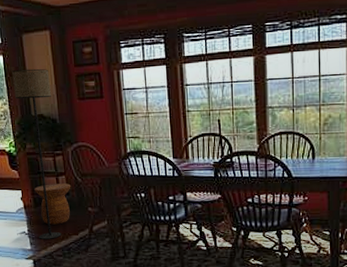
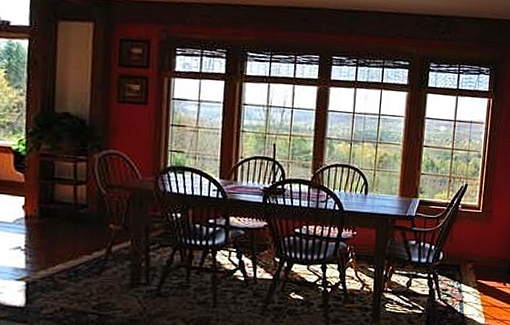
floor lamp: present [12,68,62,239] -> none [36,58,86,258]
side table: present [34,183,71,225] -> none [43,193,92,241]

